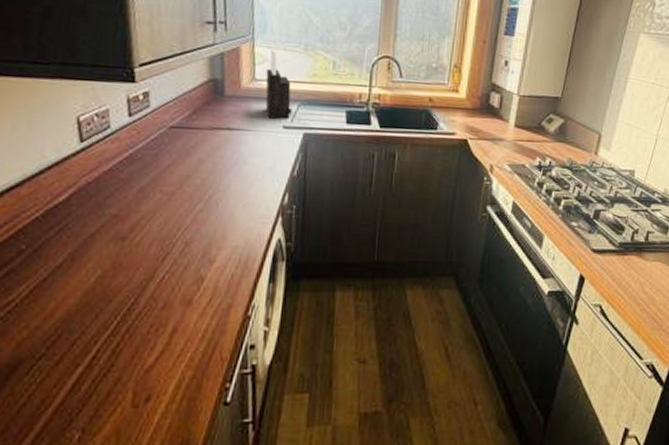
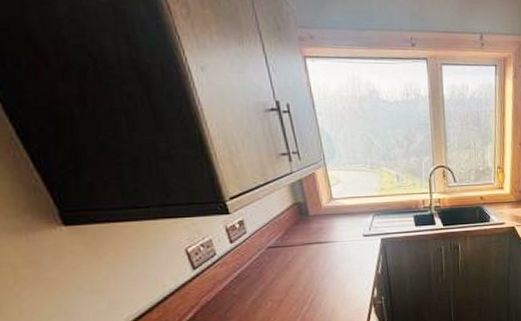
knife block: present [265,48,292,119] -> none [341,170,369,230]

